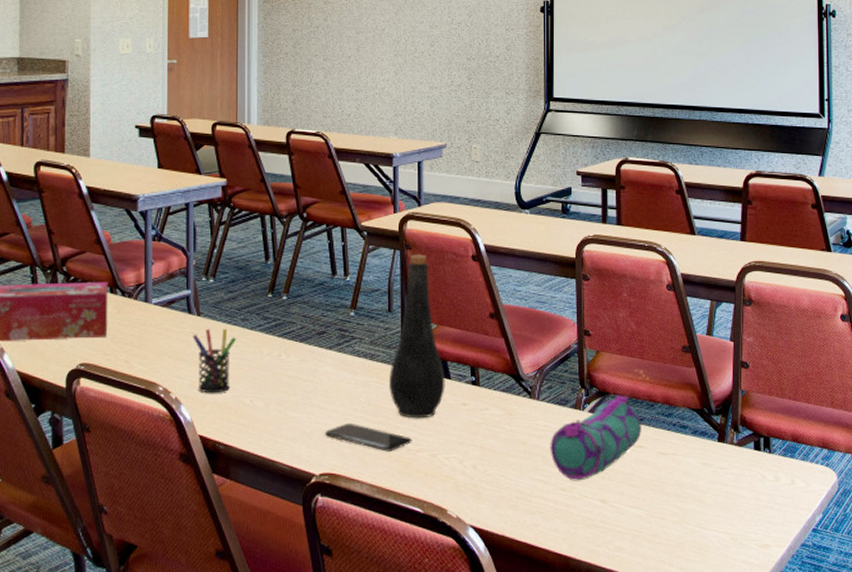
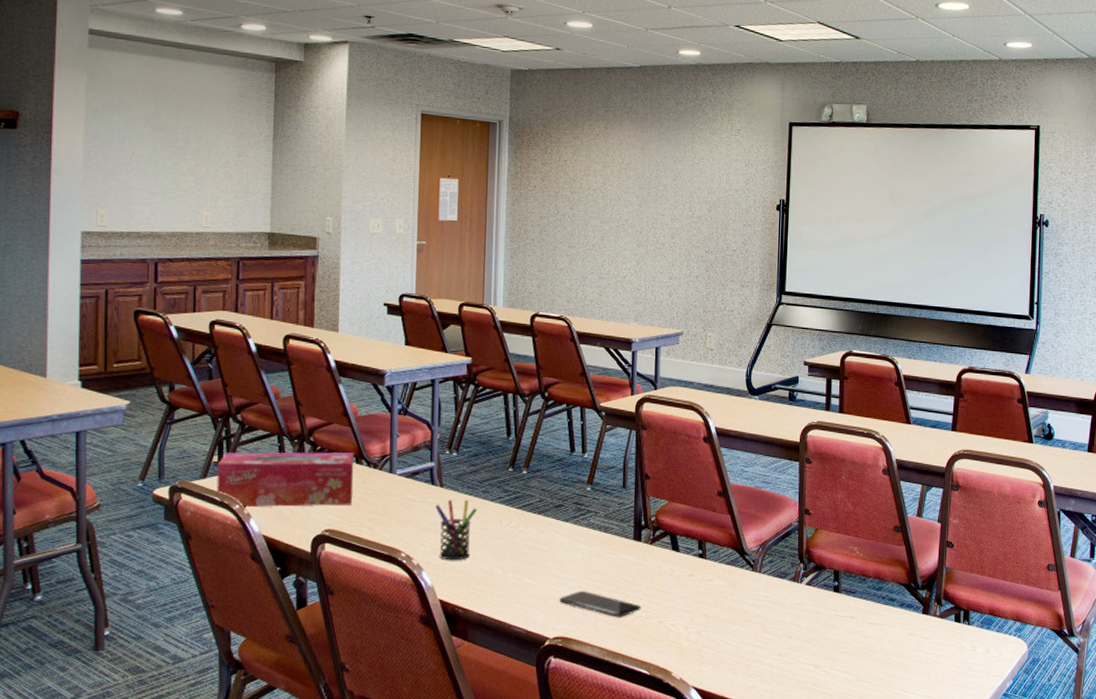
bottle: present [389,254,445,419] -> none [621,435,674,588]
pencil case: present [550,395,642,481] -> none [769,569,854,647]

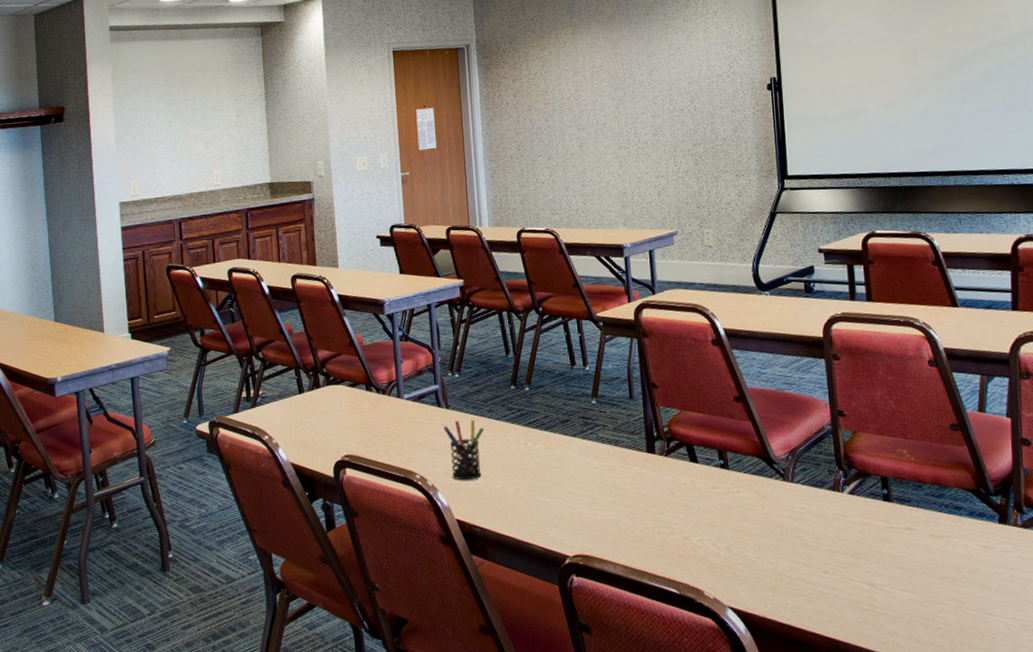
tissue box: present [217,452,354,508] -> none [246,381,367,438]
smartphone: present [559,590,641,618] -> none [575,506,663,534]

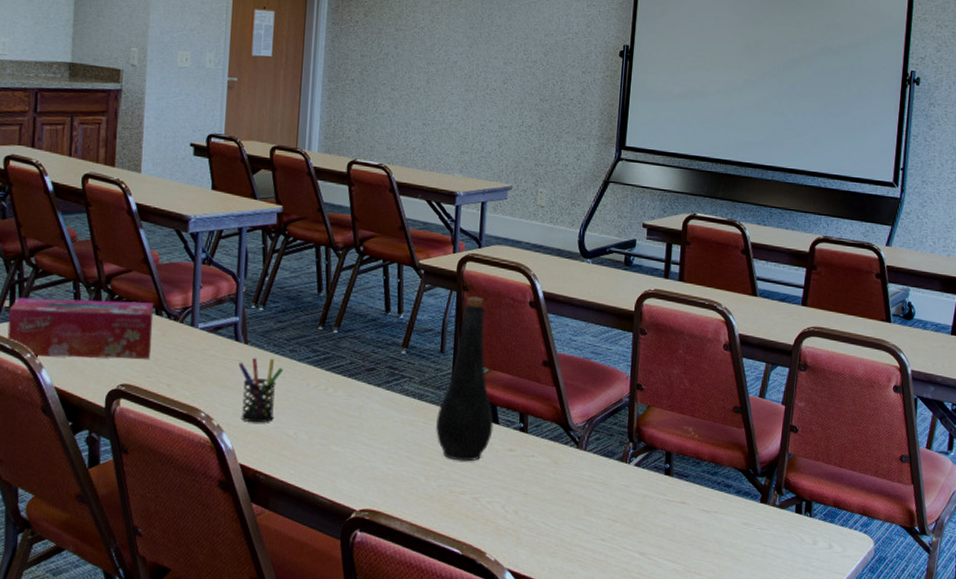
tissue box: none [246,381,367,438] -> present [7,298,154,360]
bottle: none [635,341,693,502] -> present [436,296,494,462]

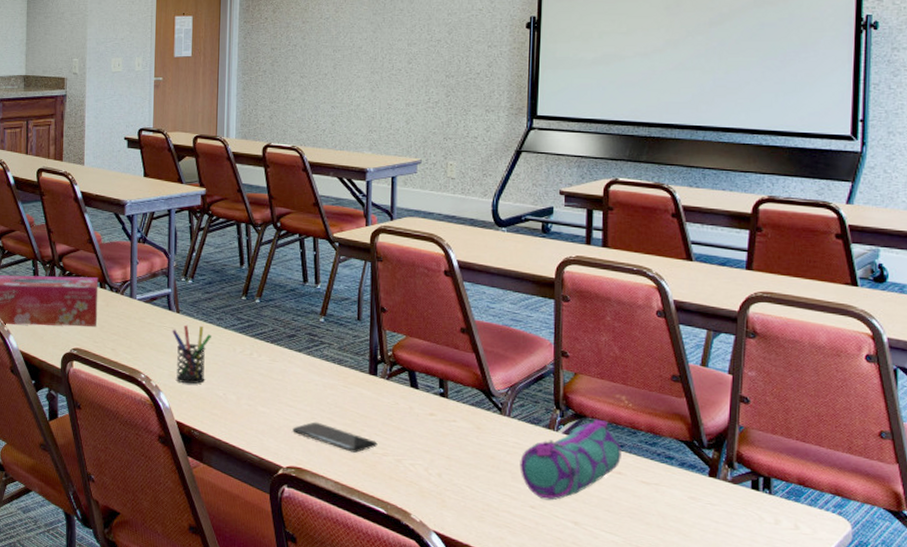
smartphone: none [368,461,456,492] -> present [293,422,378,453]
bottle: present [436,296,494,462] -> none [356,266,413,425]
pencil case: none [593,450,687,533] -> present [520,419,622,501]

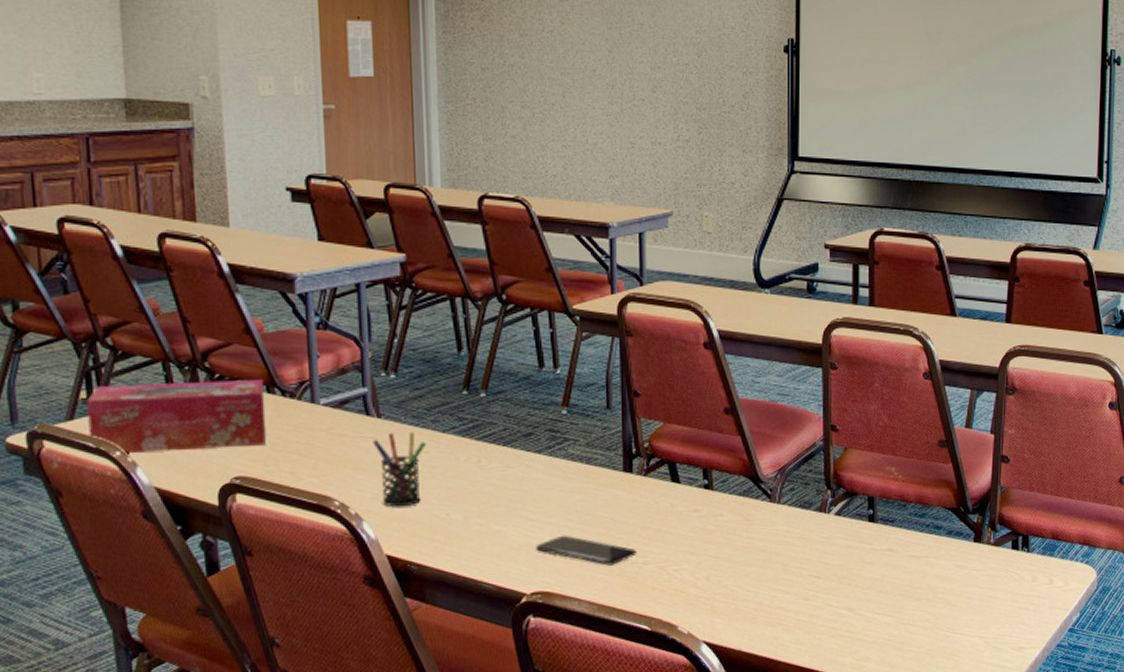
pencil case: present [520,419,622,501] -> none [792,495,892,590]

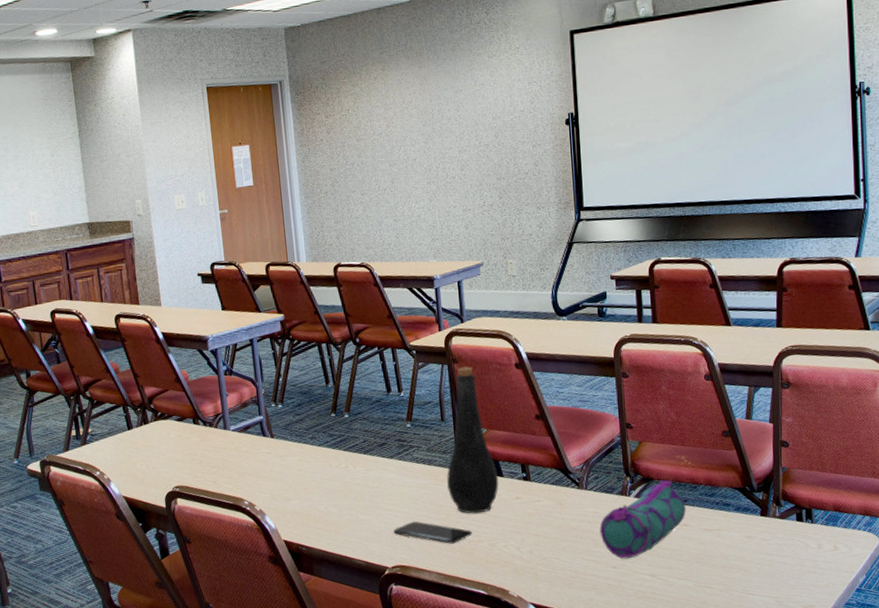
tissue box: present [86,380,267,455] -> none [76,415,195,474]
pen holder: present [373,431,426,507] -> none [269,447,307,504]
bottle: none [609,342,674,529] -> present [447,366,499,514]
pencil case: none [792,495,892,590] -> present [599,480,686,560]

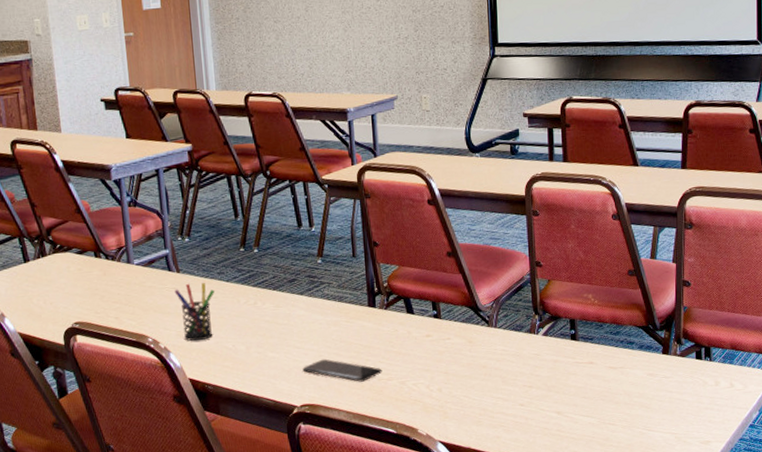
pen holder: none [269,447,307,504] -> present [174,282,214,341]
bottle: present [447,366,499,514] -> none [357,202,410,352]
pencil case: present [599,480,686,560] -> none [508,318,592,397]

